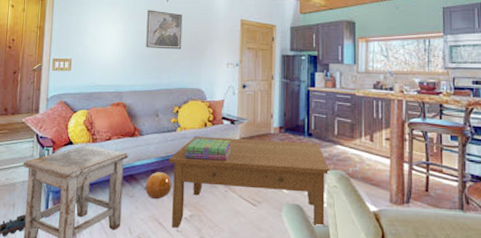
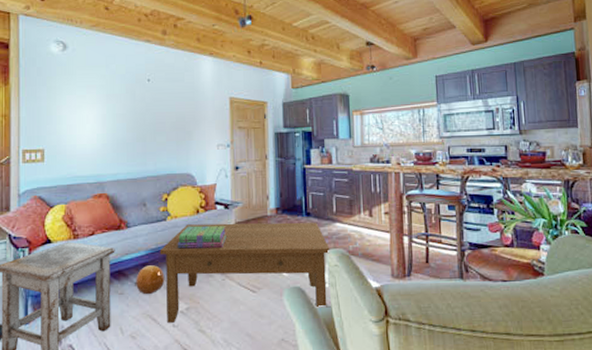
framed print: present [146,10,183,50] -> none [127,91,167,133]

